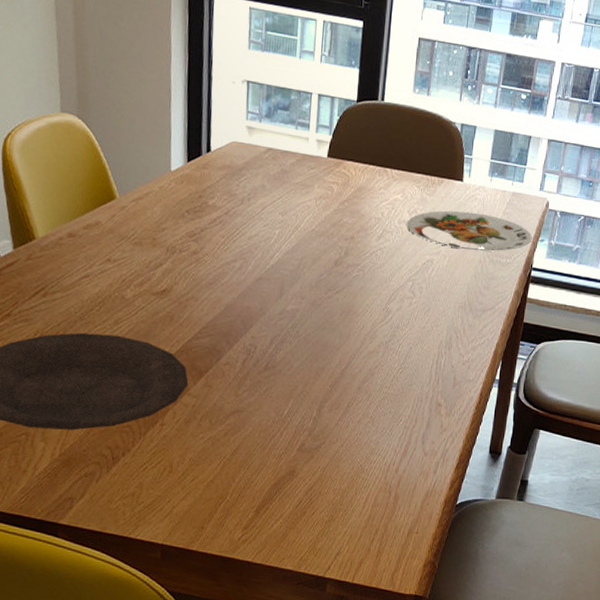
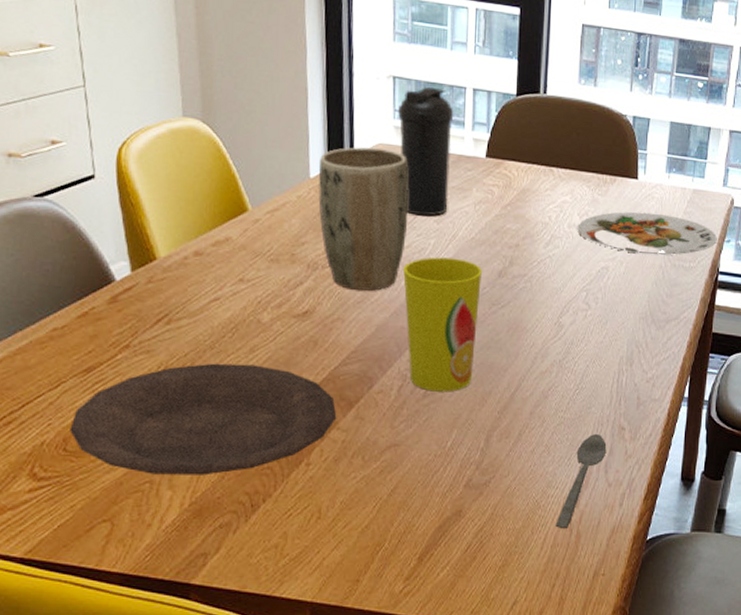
plant pot: none [177,144,258,274] -> present [318,147,408,291]
water bottle: none [250,91,301,209] -> present [398,87,454,216]
cup: none [250,245,320,366] -> present [403,257,482,392]
spoon: none [376,409,425,491] -> present [555,434,607,528]

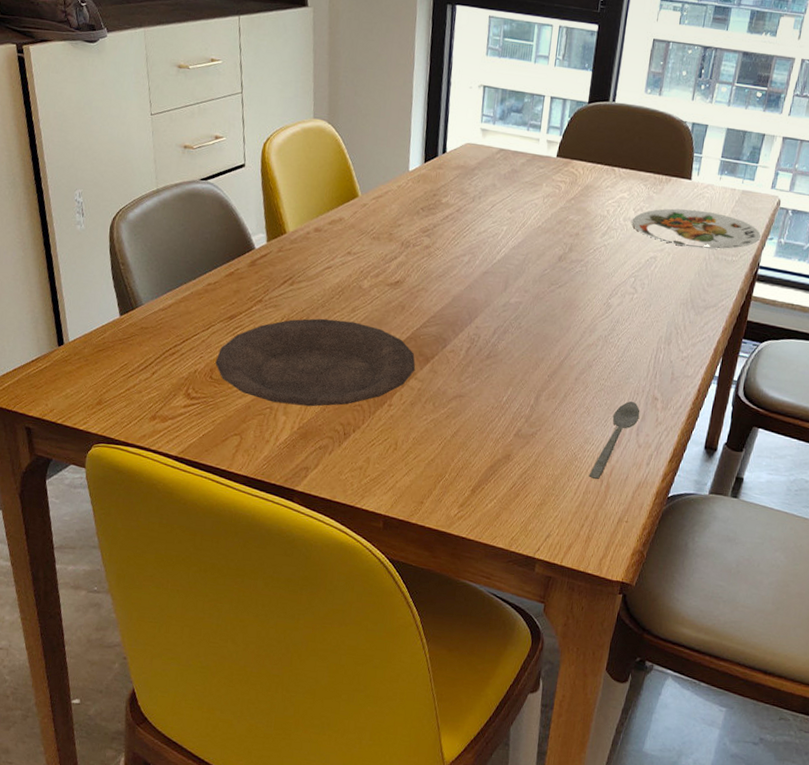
plant pot: present [318,147,408,291] -> none [414,145,490,267]
water bottle: present [398,87,454,216] -> none [485,95,533,207]
cup: present [403,257,482,392] -> none [477,241,545,356]

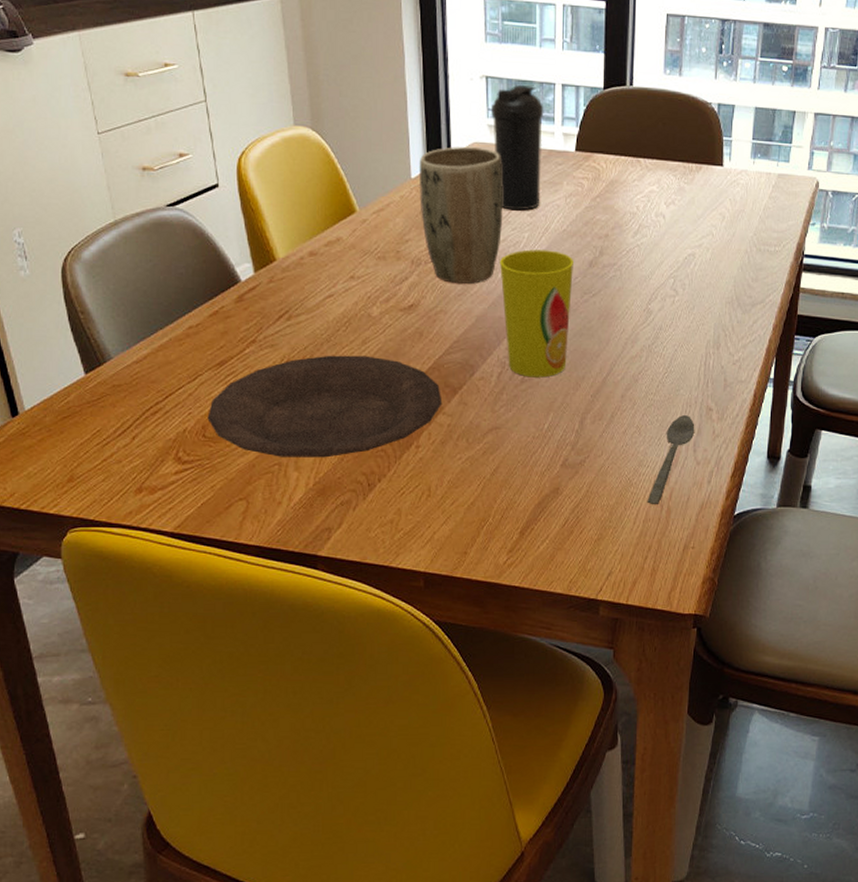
plant pot: none [414,145,490,267] -> present [419,146,503,284]
cup: none [477,241,545,356] -> present [500,249,573,378]
water bottle: none [485,95,533,207] -> present [491,85,544,211]
plate: present [632,208,761,249] -> none [664,198,802,241]

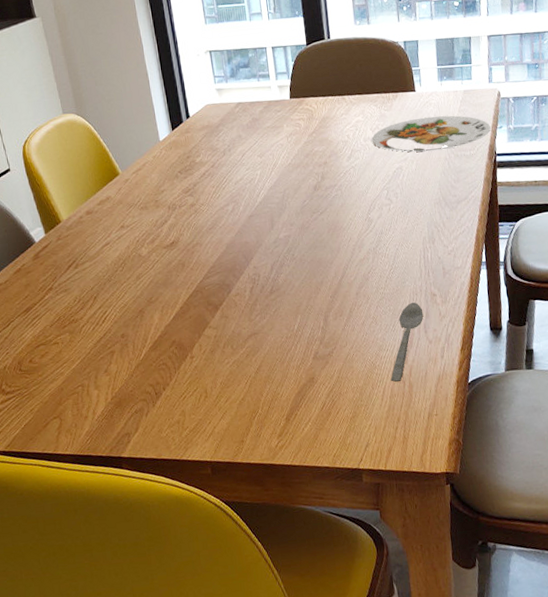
plate: present [207,355,441,458] -> none [21,288,207,380]
plant pot: present [419,146,503,284] -> none [164,108,239,220]
water bottle: present [491,85,544,211] -> none [217,52,267,155]
cup: present [500,249,573,378] -> none [240,181,306,289]
plate: none [664,198,802,241] -> present [371,115,491,153]

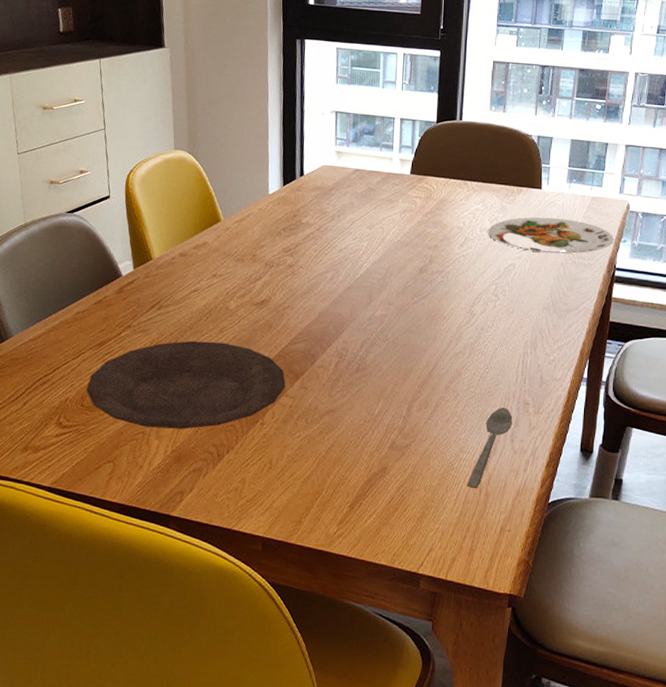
plate: none [21,288,207,380] -> present [86,340,285,430]

